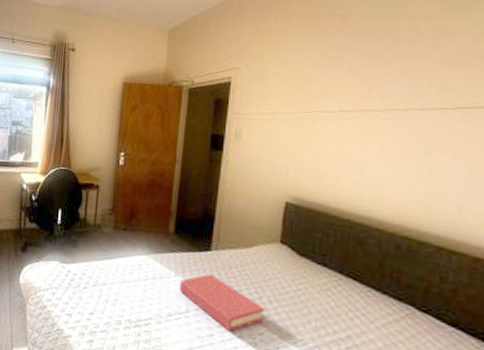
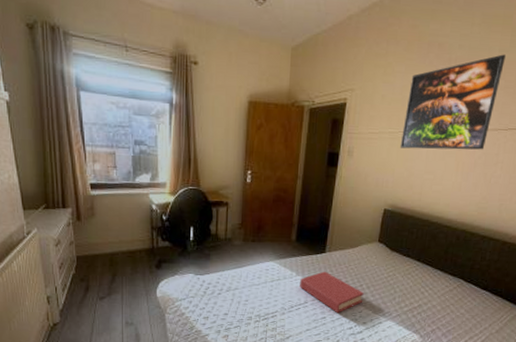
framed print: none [301,22,436,134] -> present [399,54,506,150]

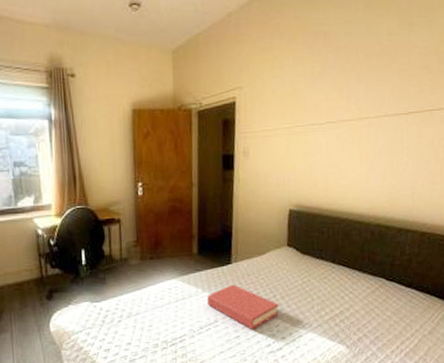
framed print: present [399,54,506,150] -> none [297,37,395,143]

